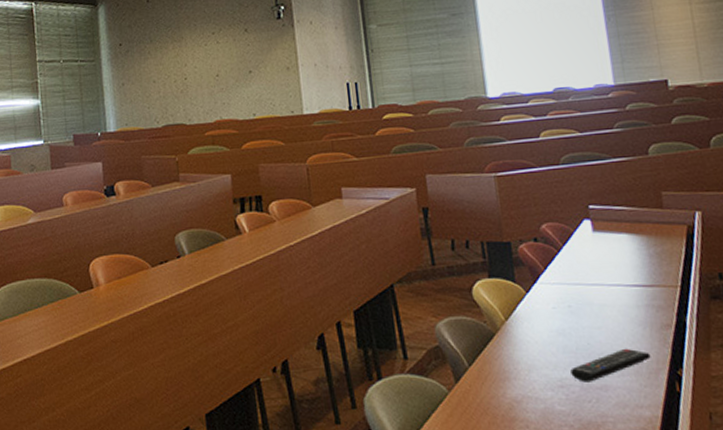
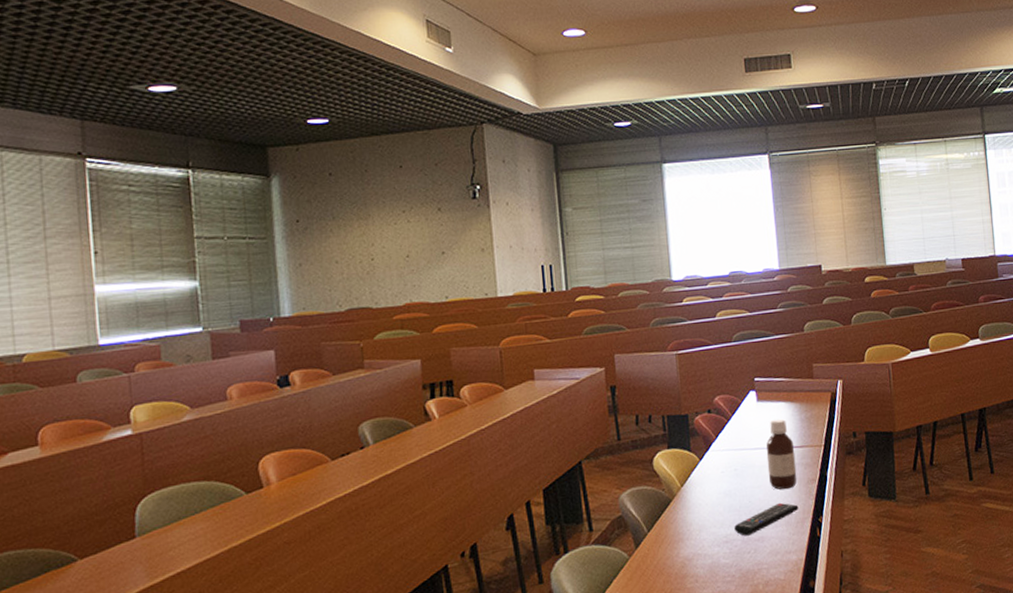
bottle: none [606,252,648,334] -> present [766,419,797,490]

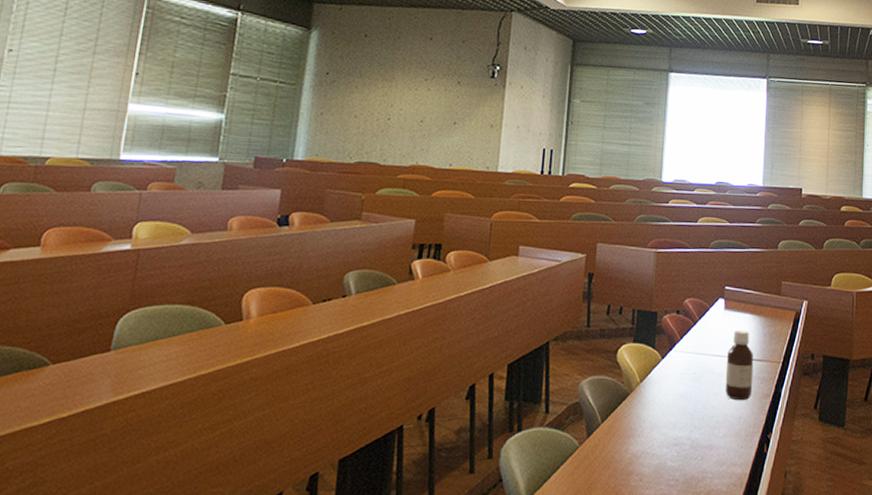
remote control: present [734,502,799,536] -> none [685,413,750,442]

